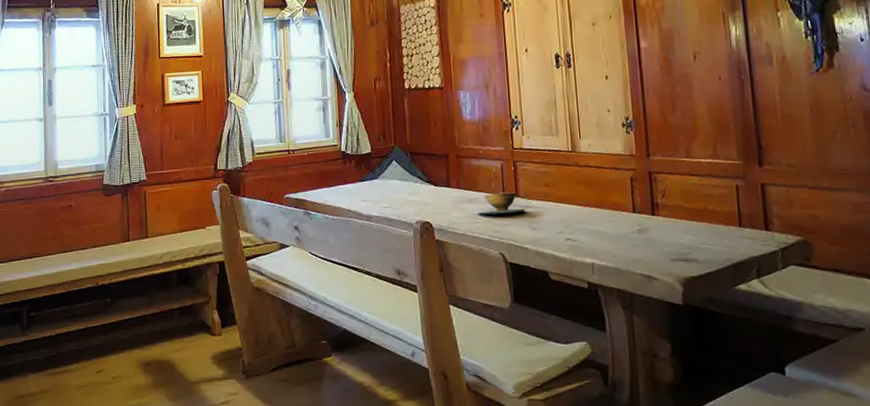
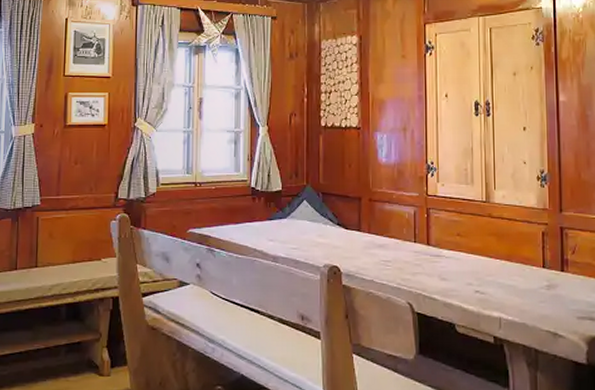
wooden bowl: present [478,192,526,215] -> none [387,240,436,262]

